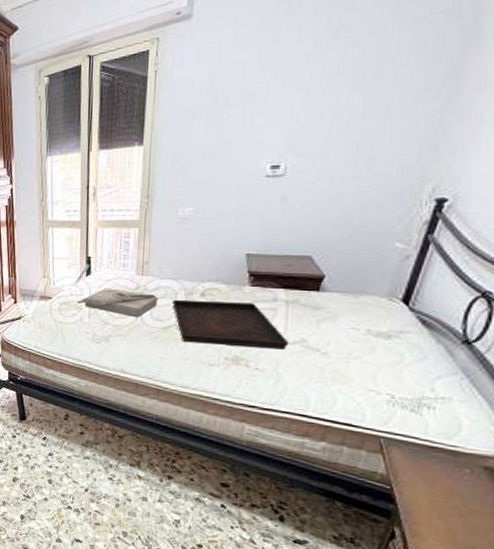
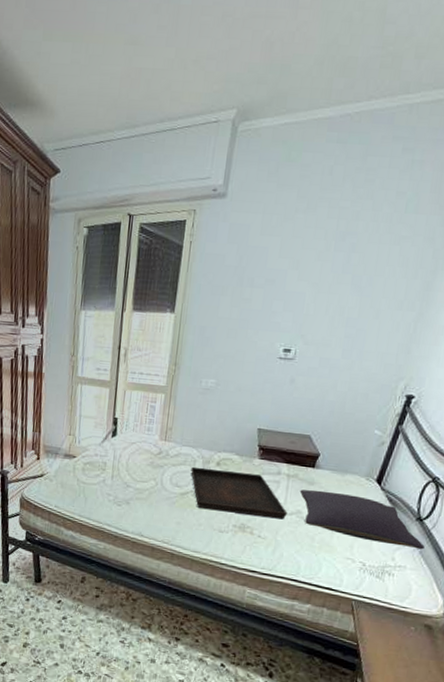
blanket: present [76,288,159,317] -> none [100,451,179,482]
pillow: none [302,315,477,378] -> present [300,490,425,550]

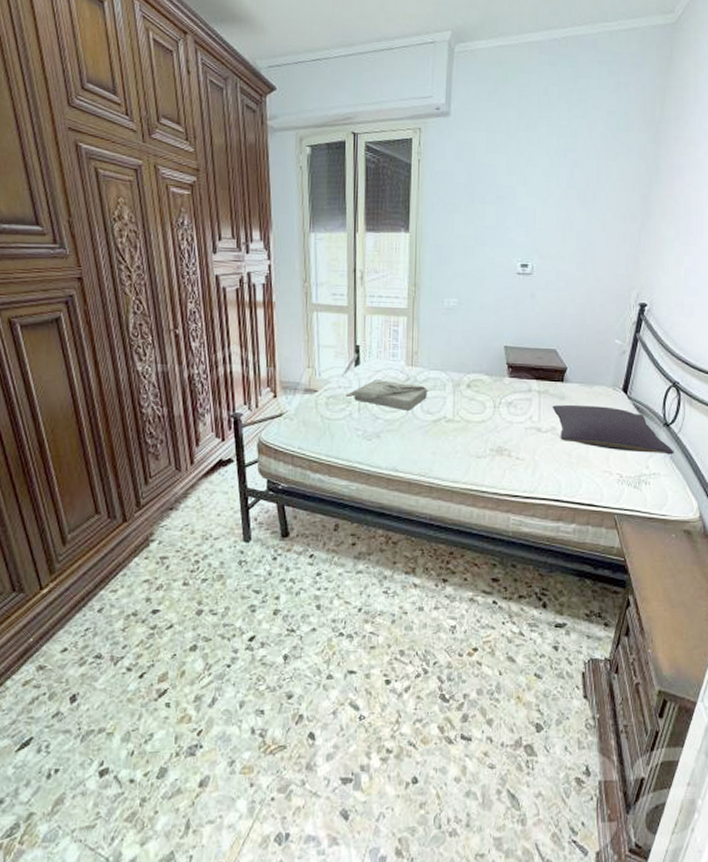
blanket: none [100,451,179,482] -> present [344,380,428,410]
serving tray: present [191,466,288,520] -> none [441,391,543,438]

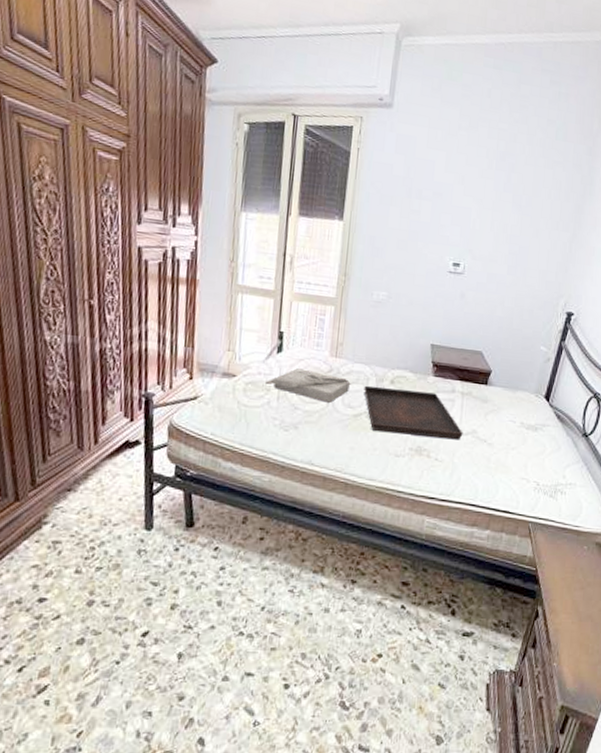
serving tray: none [441,391,543,438] -> present [364,385,463,440]
pillow: present [552,404,674,455] -> none [474,408,591,466]

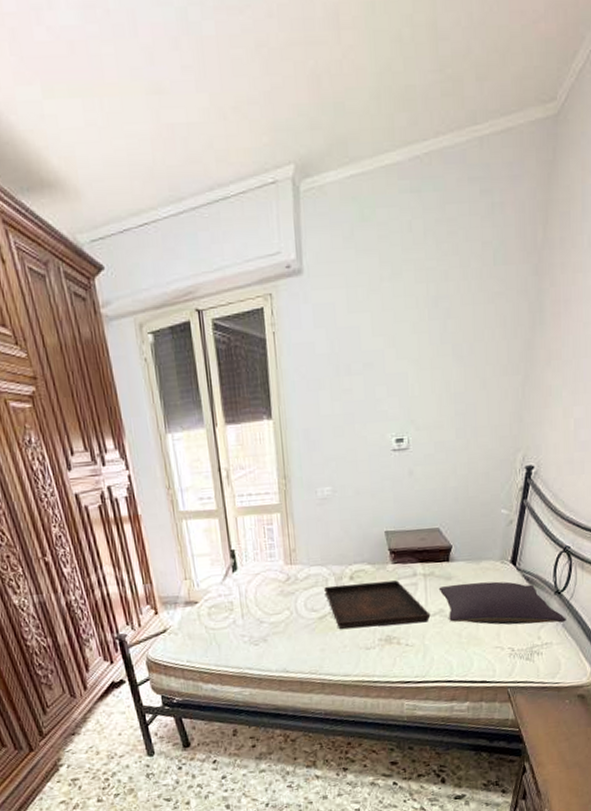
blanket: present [264,368,351,403] -> none [226,582,311,611]
pillow: none [474,408,591,466] -> present [439,581,566,625]

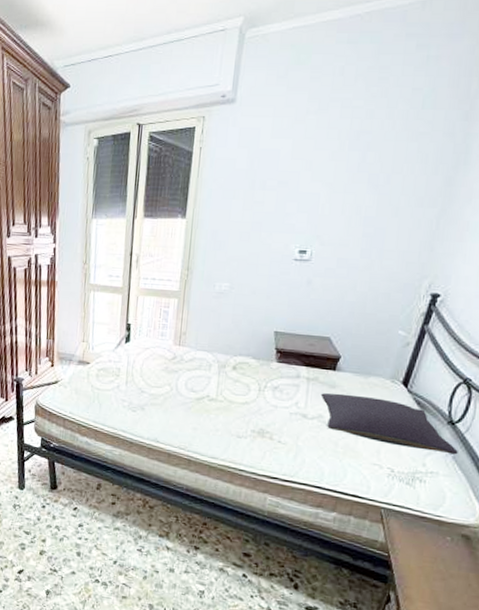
serving tray: present [324,580,431,629] -> none [206,371,309,424]

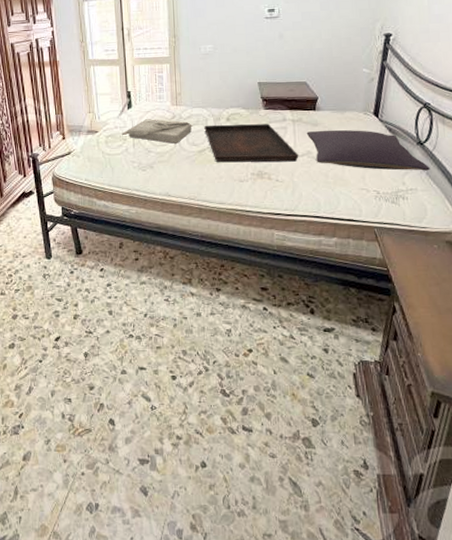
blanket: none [114,356,194,387] -> present [121,119,192,144]
serving tray: none [206,371,309,424] -> present [204,124,299,163]

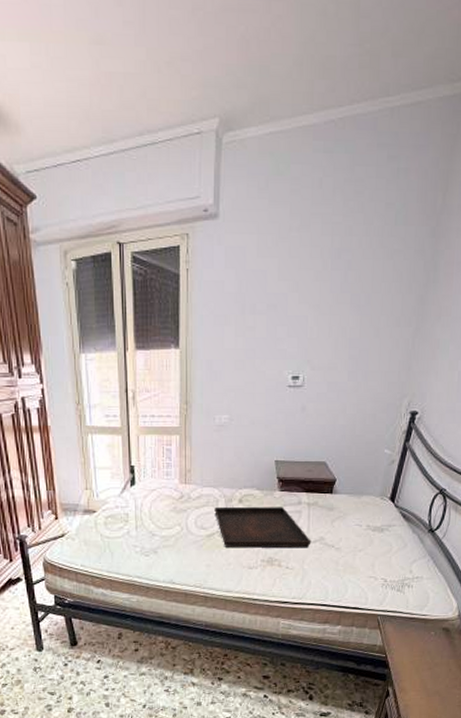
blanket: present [121,119,192,144] -> none [122,498,202,527]
pillow: present [306,129,430,171] -> none [321,515,438,559]

